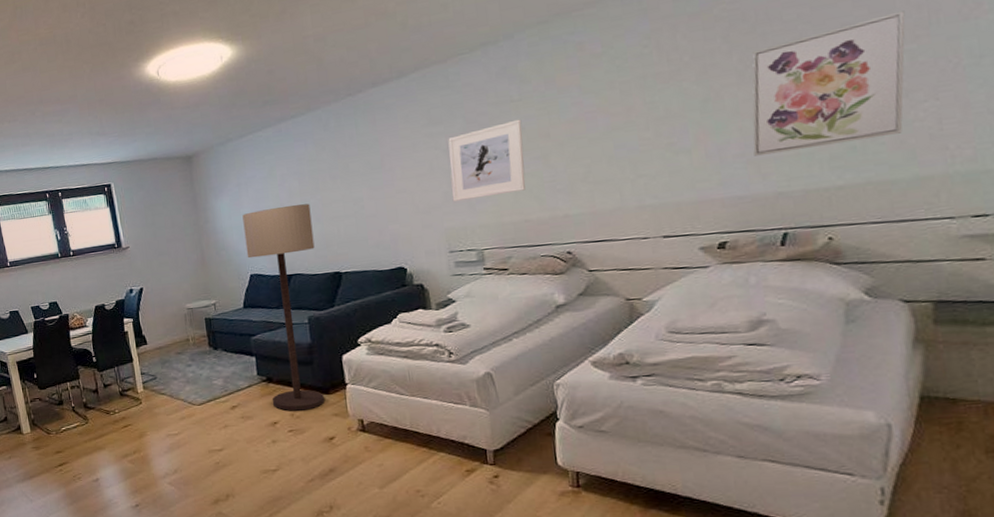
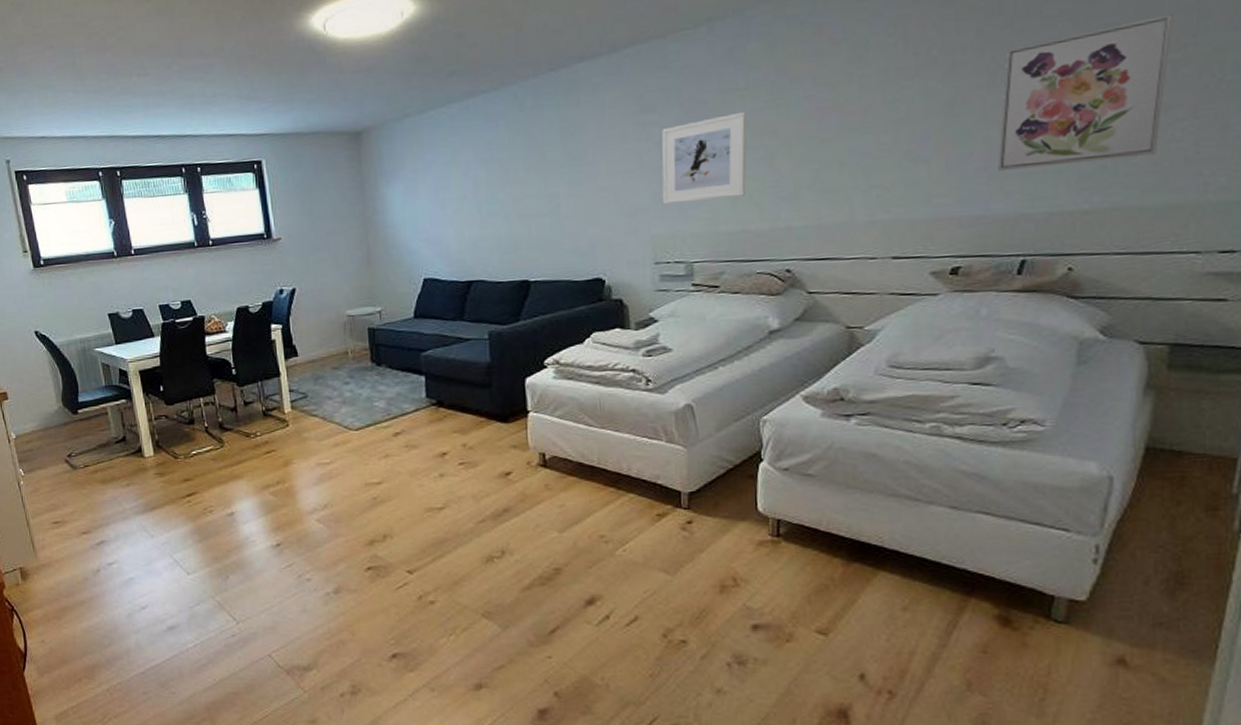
floor lamp: present [242,203,324,411] -> none [418,197,502,441]

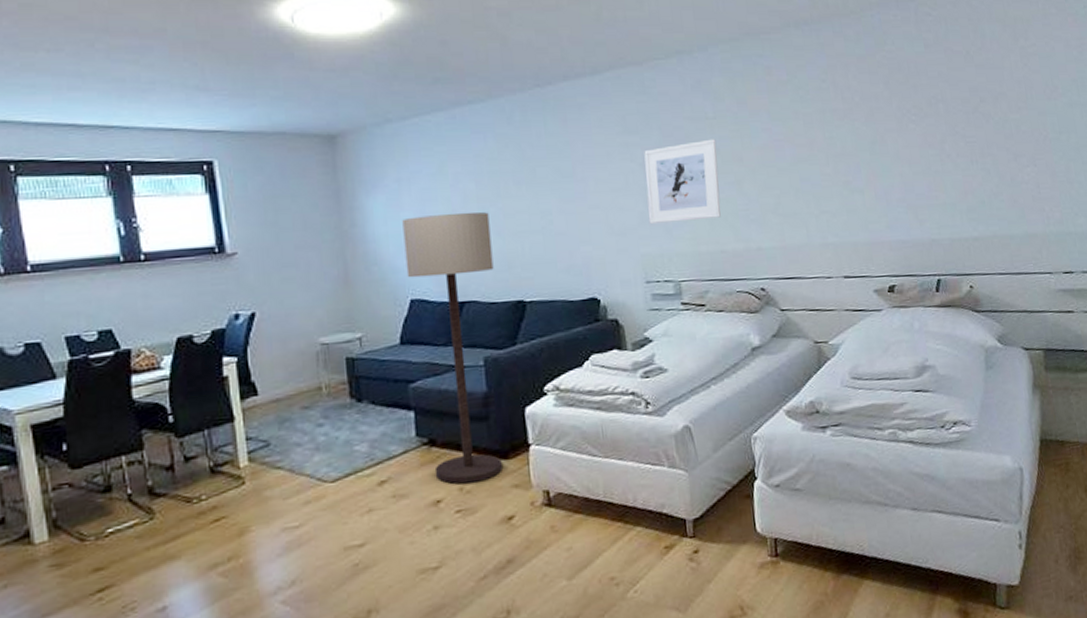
floor lamp: none [418,197,502,441] -> present [402,212,502,484]
wall art: present [998,14,1173,171] -> none [907,83,1015,202]

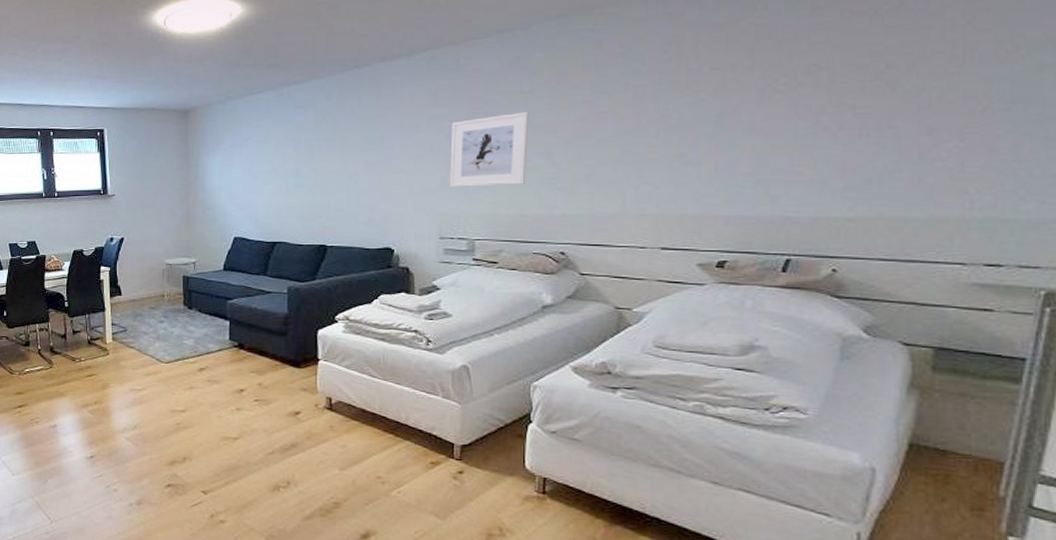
floor lamp: present [402,212,502,484] -> none [233,171,303,381]

